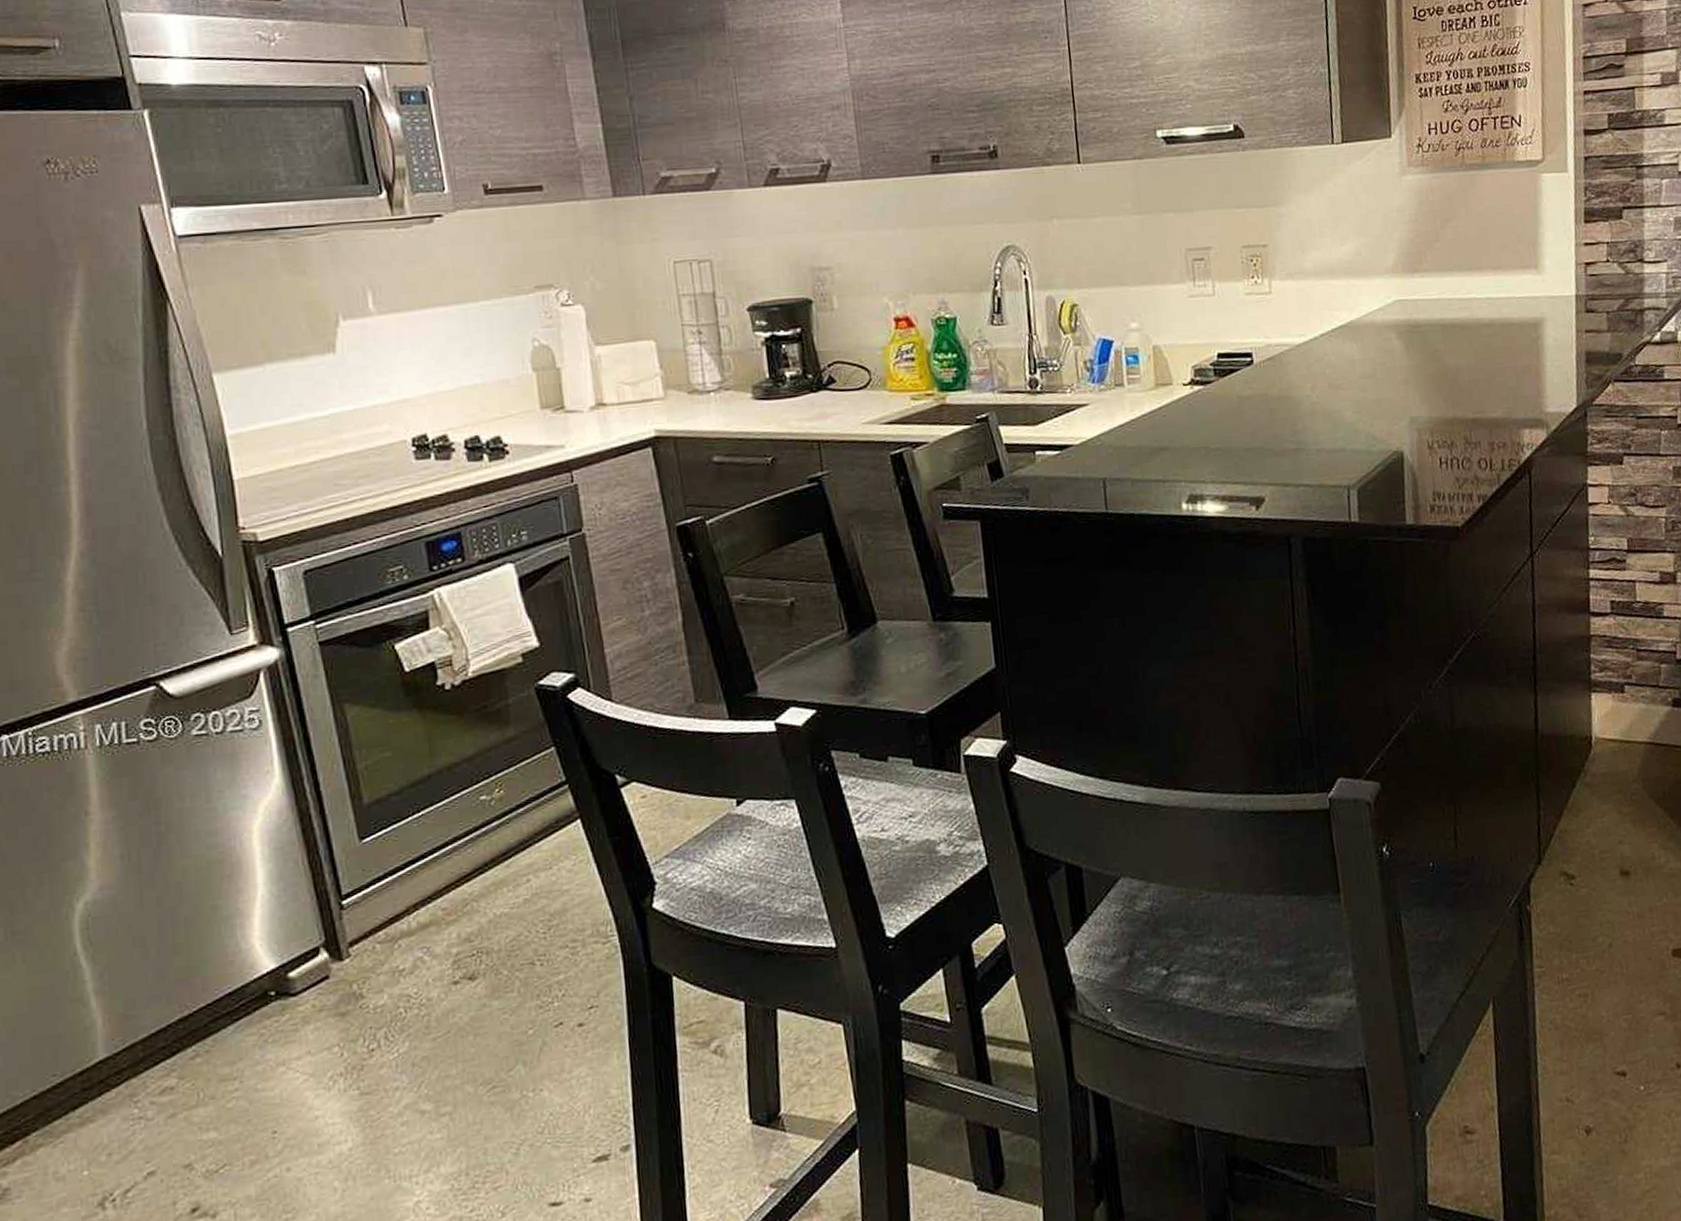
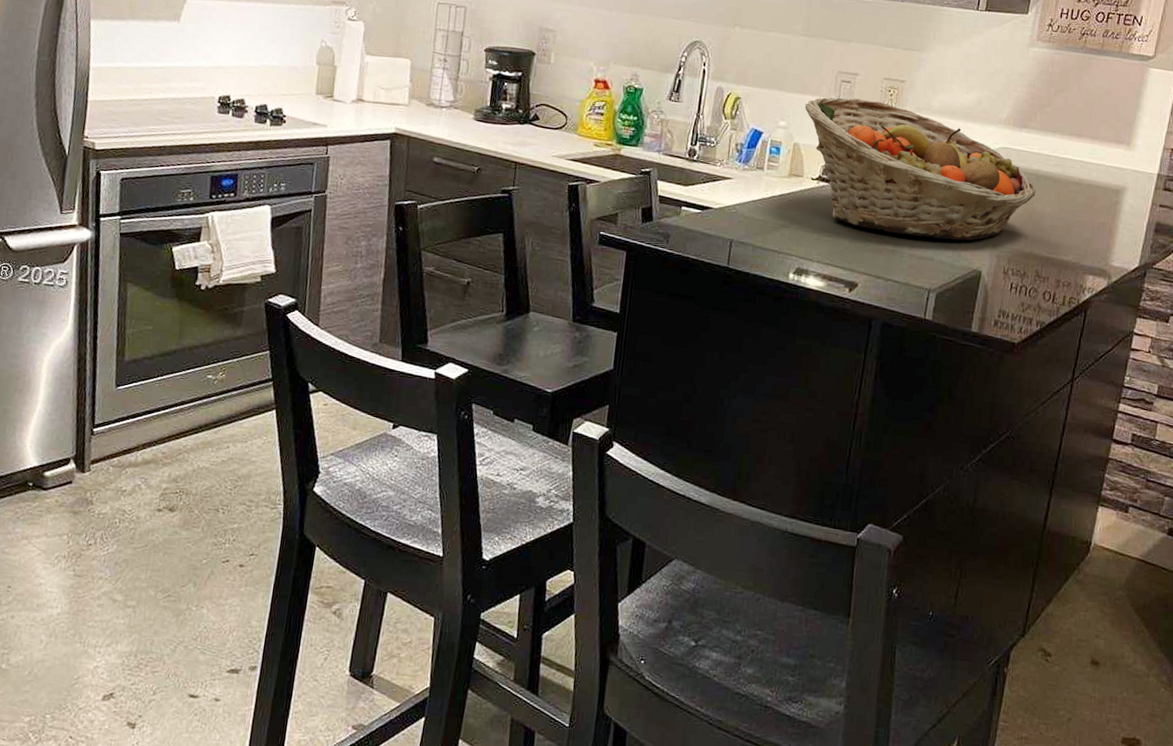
fruit basket: none [1156,275,1445,430] -> present [804,97,1036,240]

